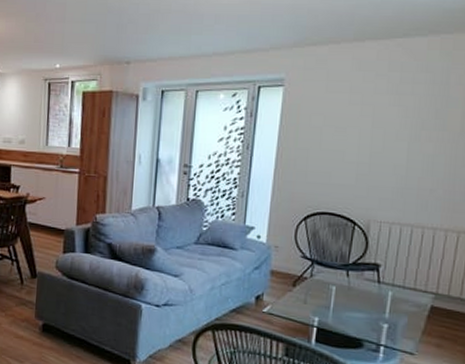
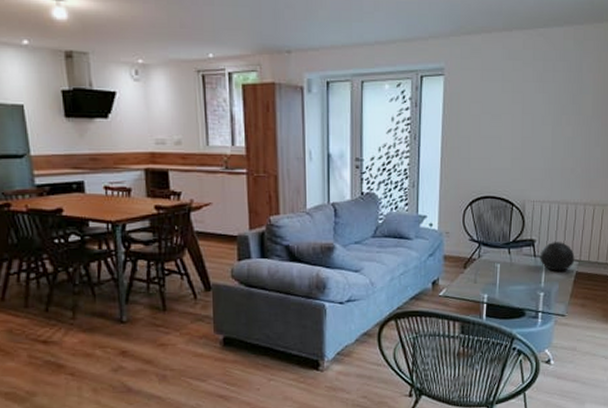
decorative ball: none [385,269,431,303] -> present [540,242,575,271]

